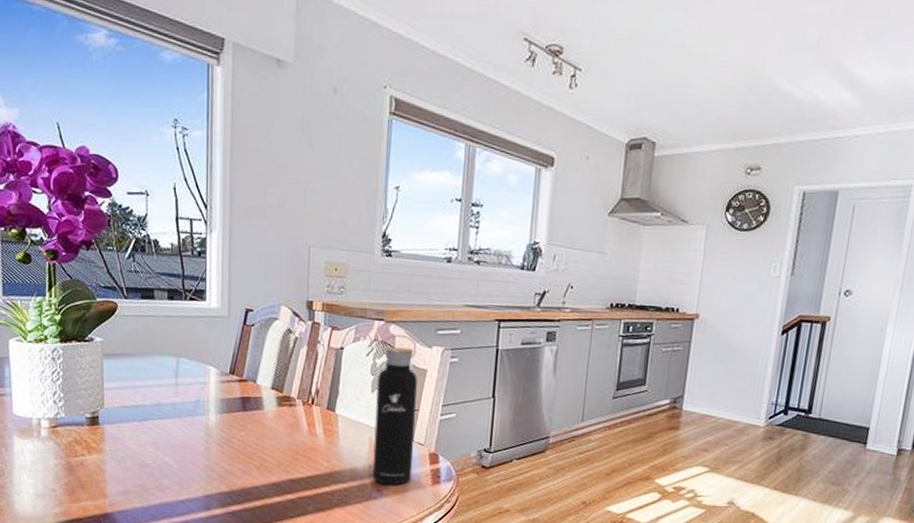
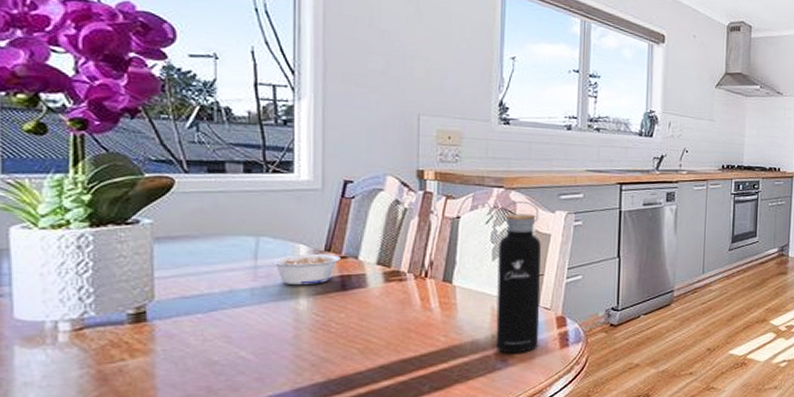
legume: none [188,375,242,404] -> present [271,254,341,286]

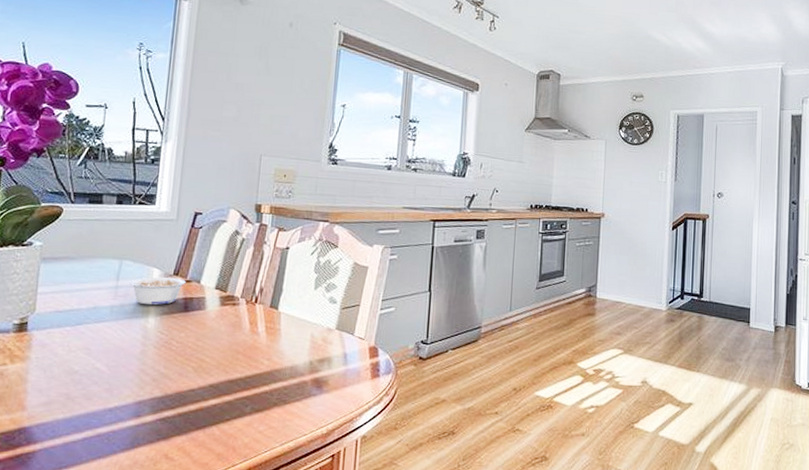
water bottle: present [496,200,541,353] -> none [312,234,359,381]

